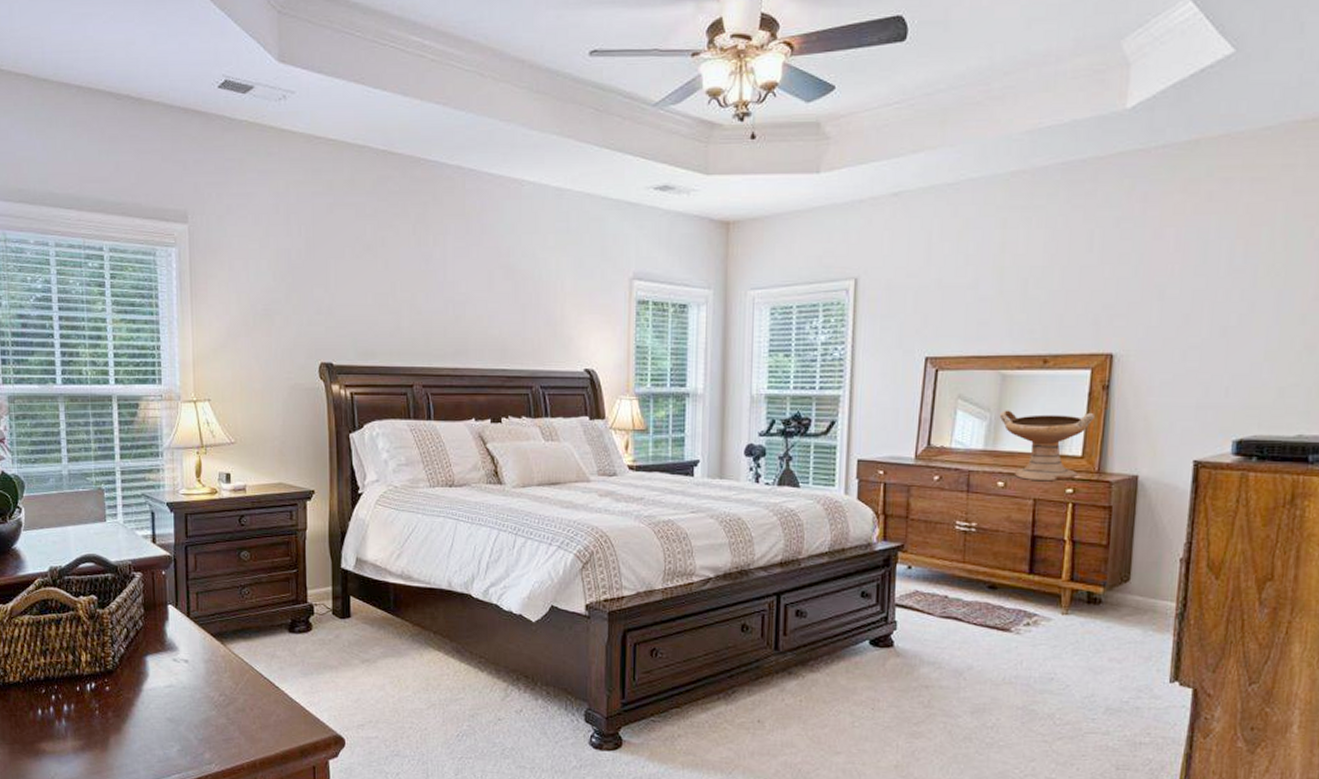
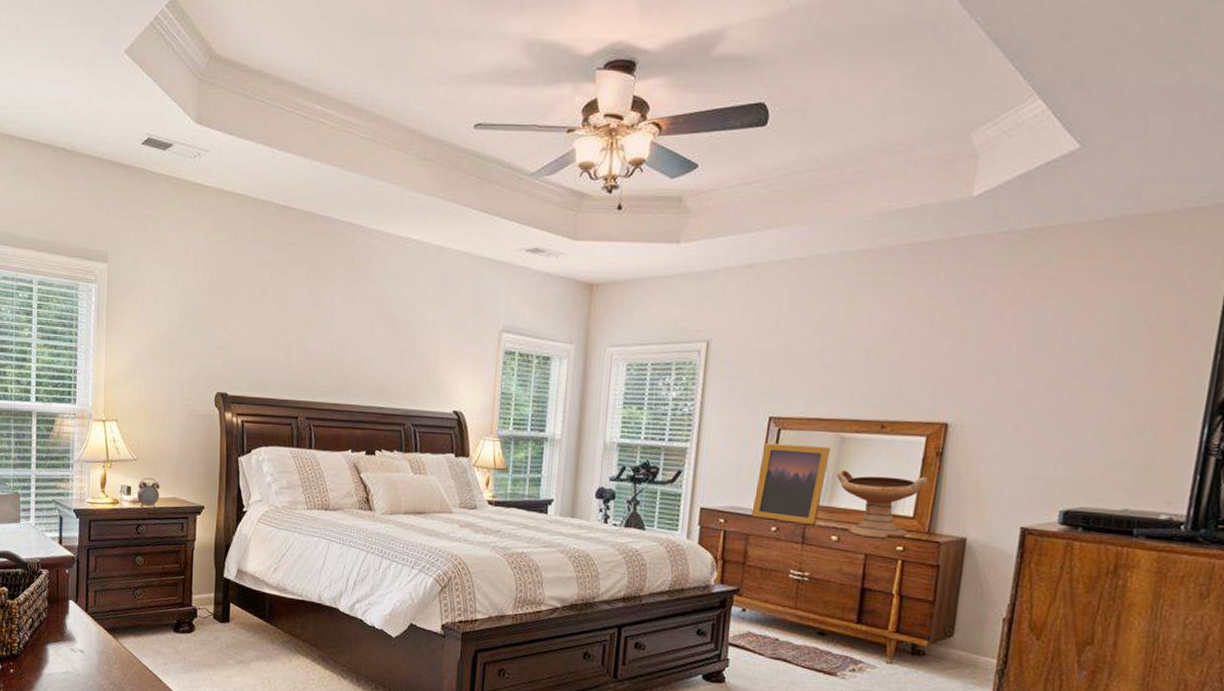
alarm clock: none [237,463,264,496] -> present [136,478,161,508]
picture frame: none [912,386,991,472] -> present [751,443,830,526]

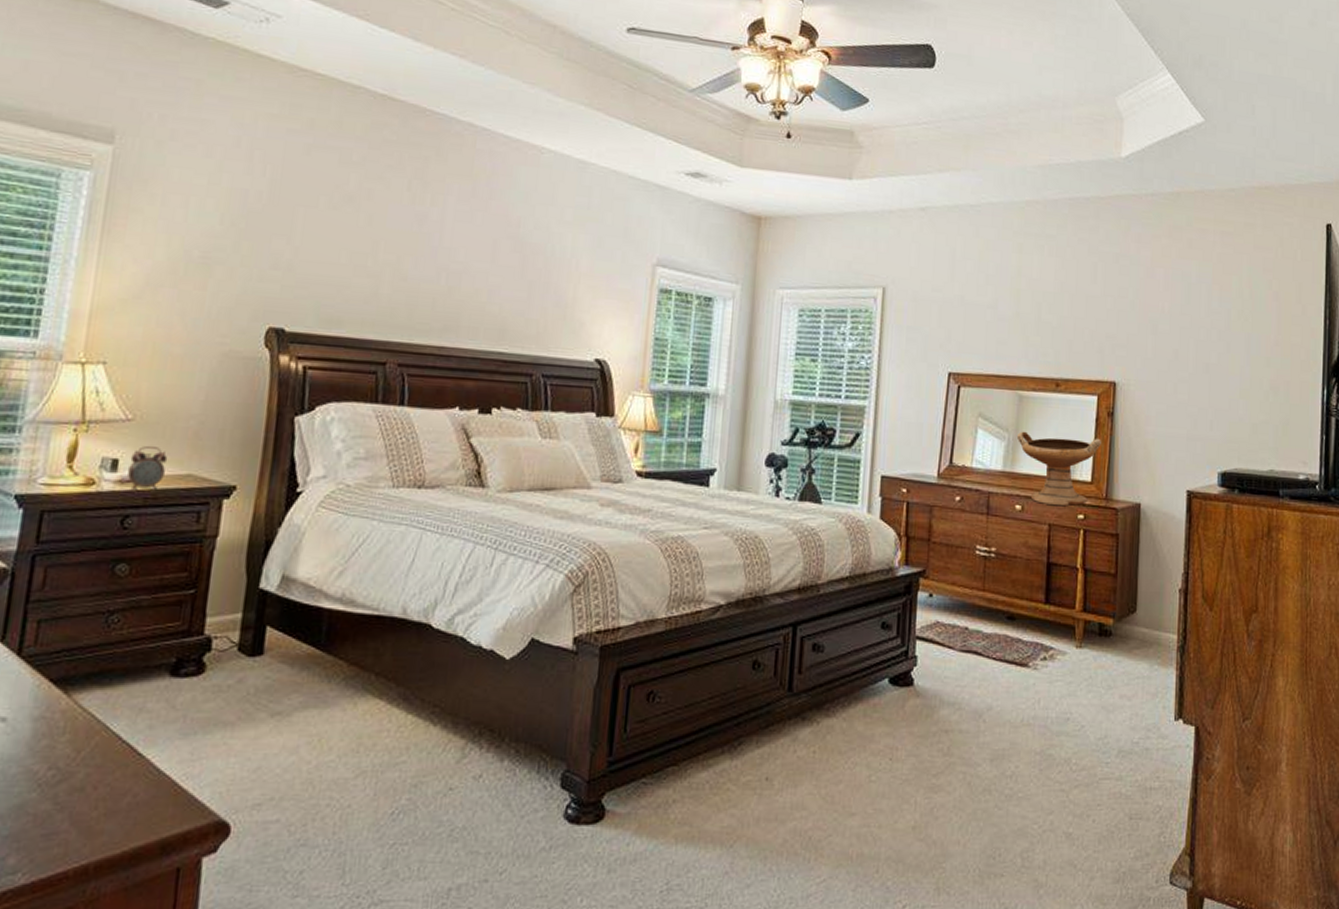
picture frame: present [751,443,830,526] -> none [934,402,1010,494]

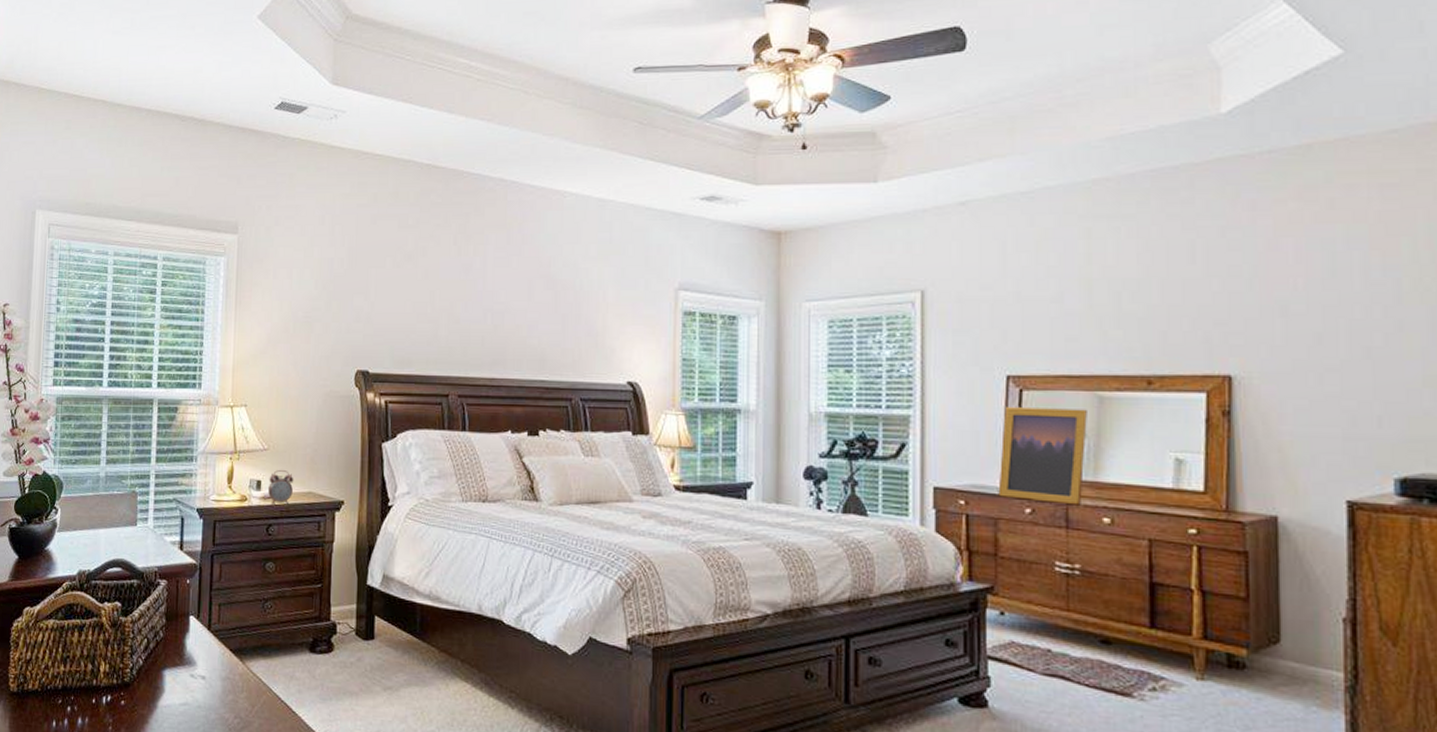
picture frame: none [934,402,1010,494] -> present [998,407,1087,506]
decorative bowl: present [1016,431,1101,507] -> none [1098,436,1215,520]

